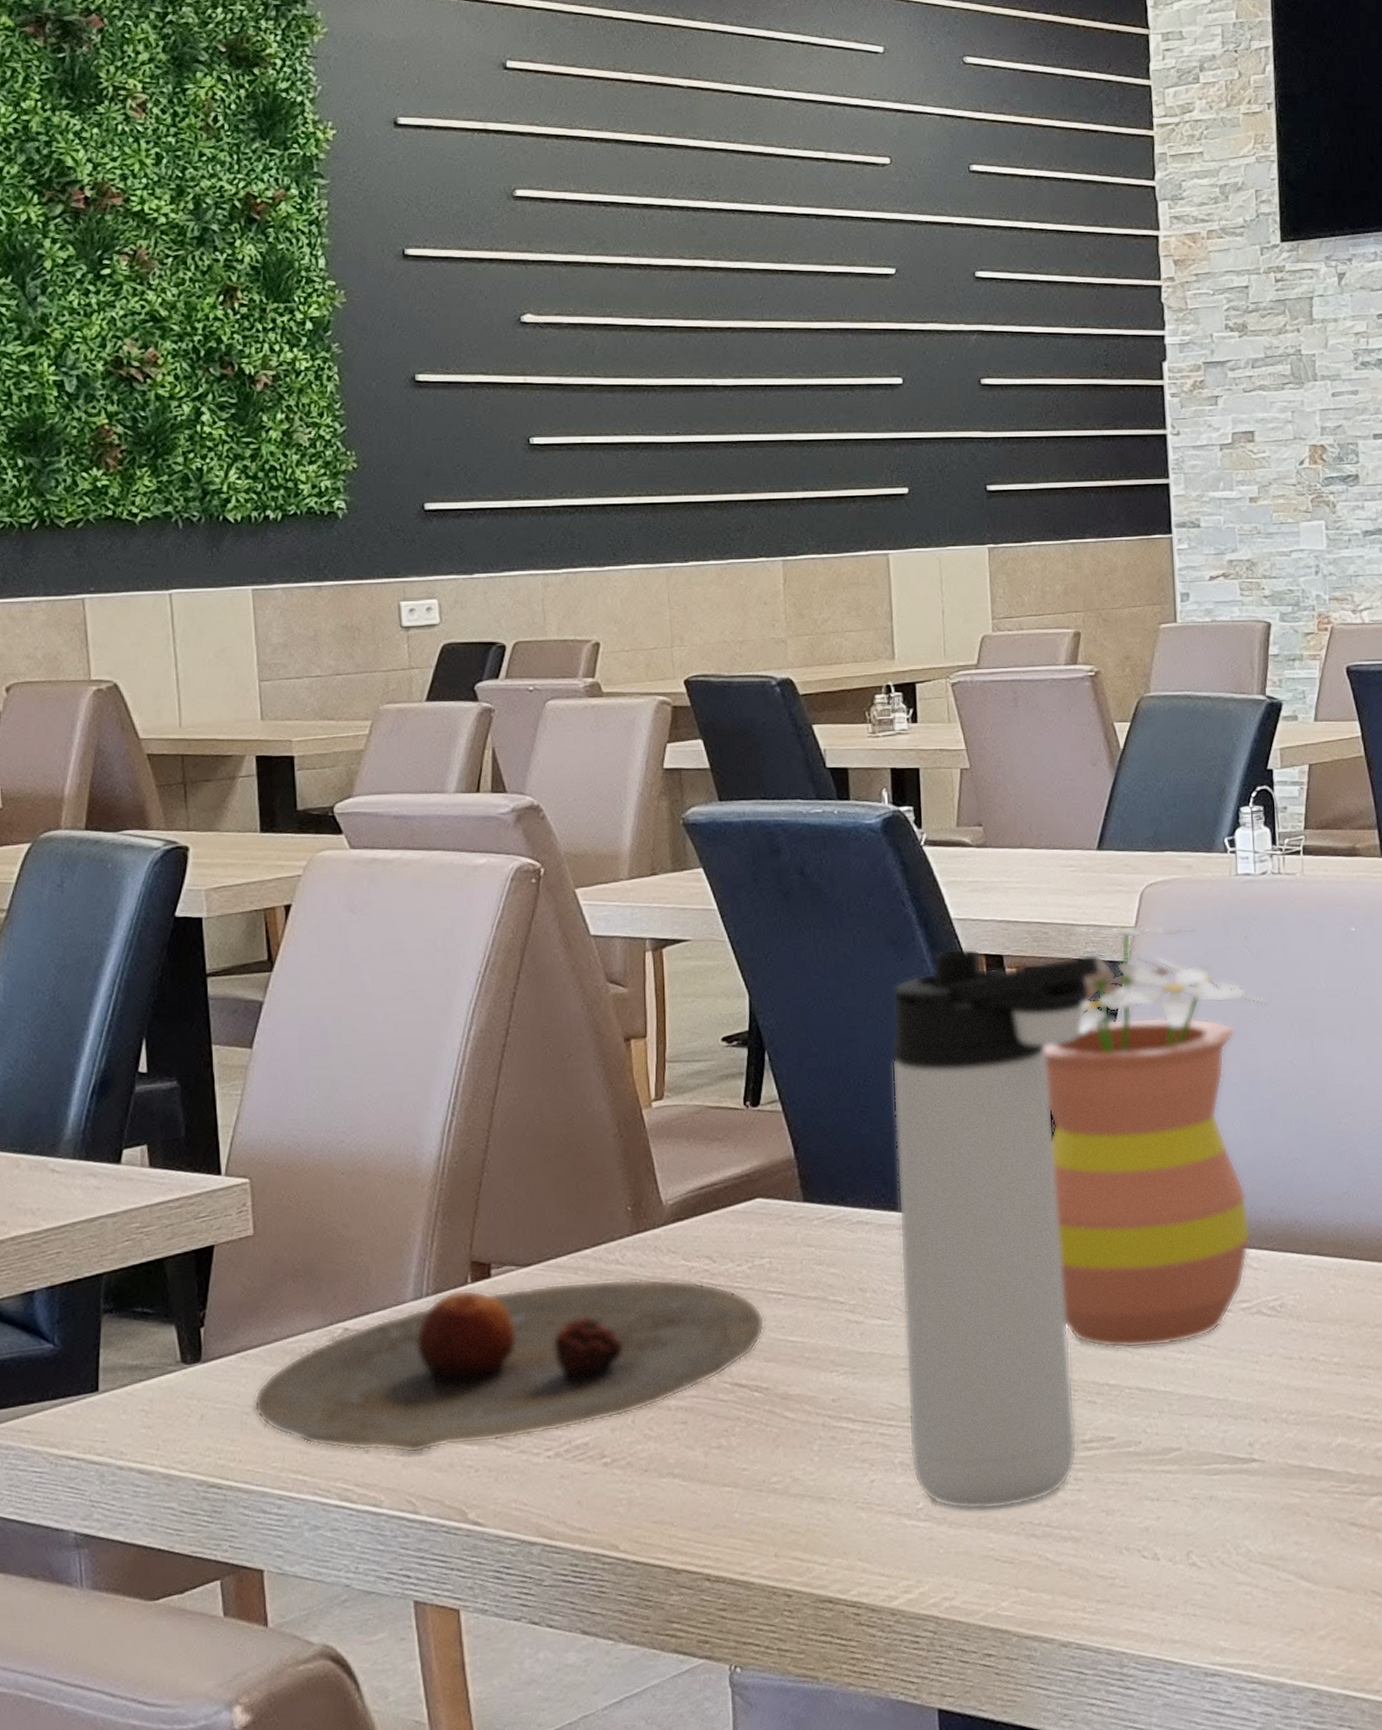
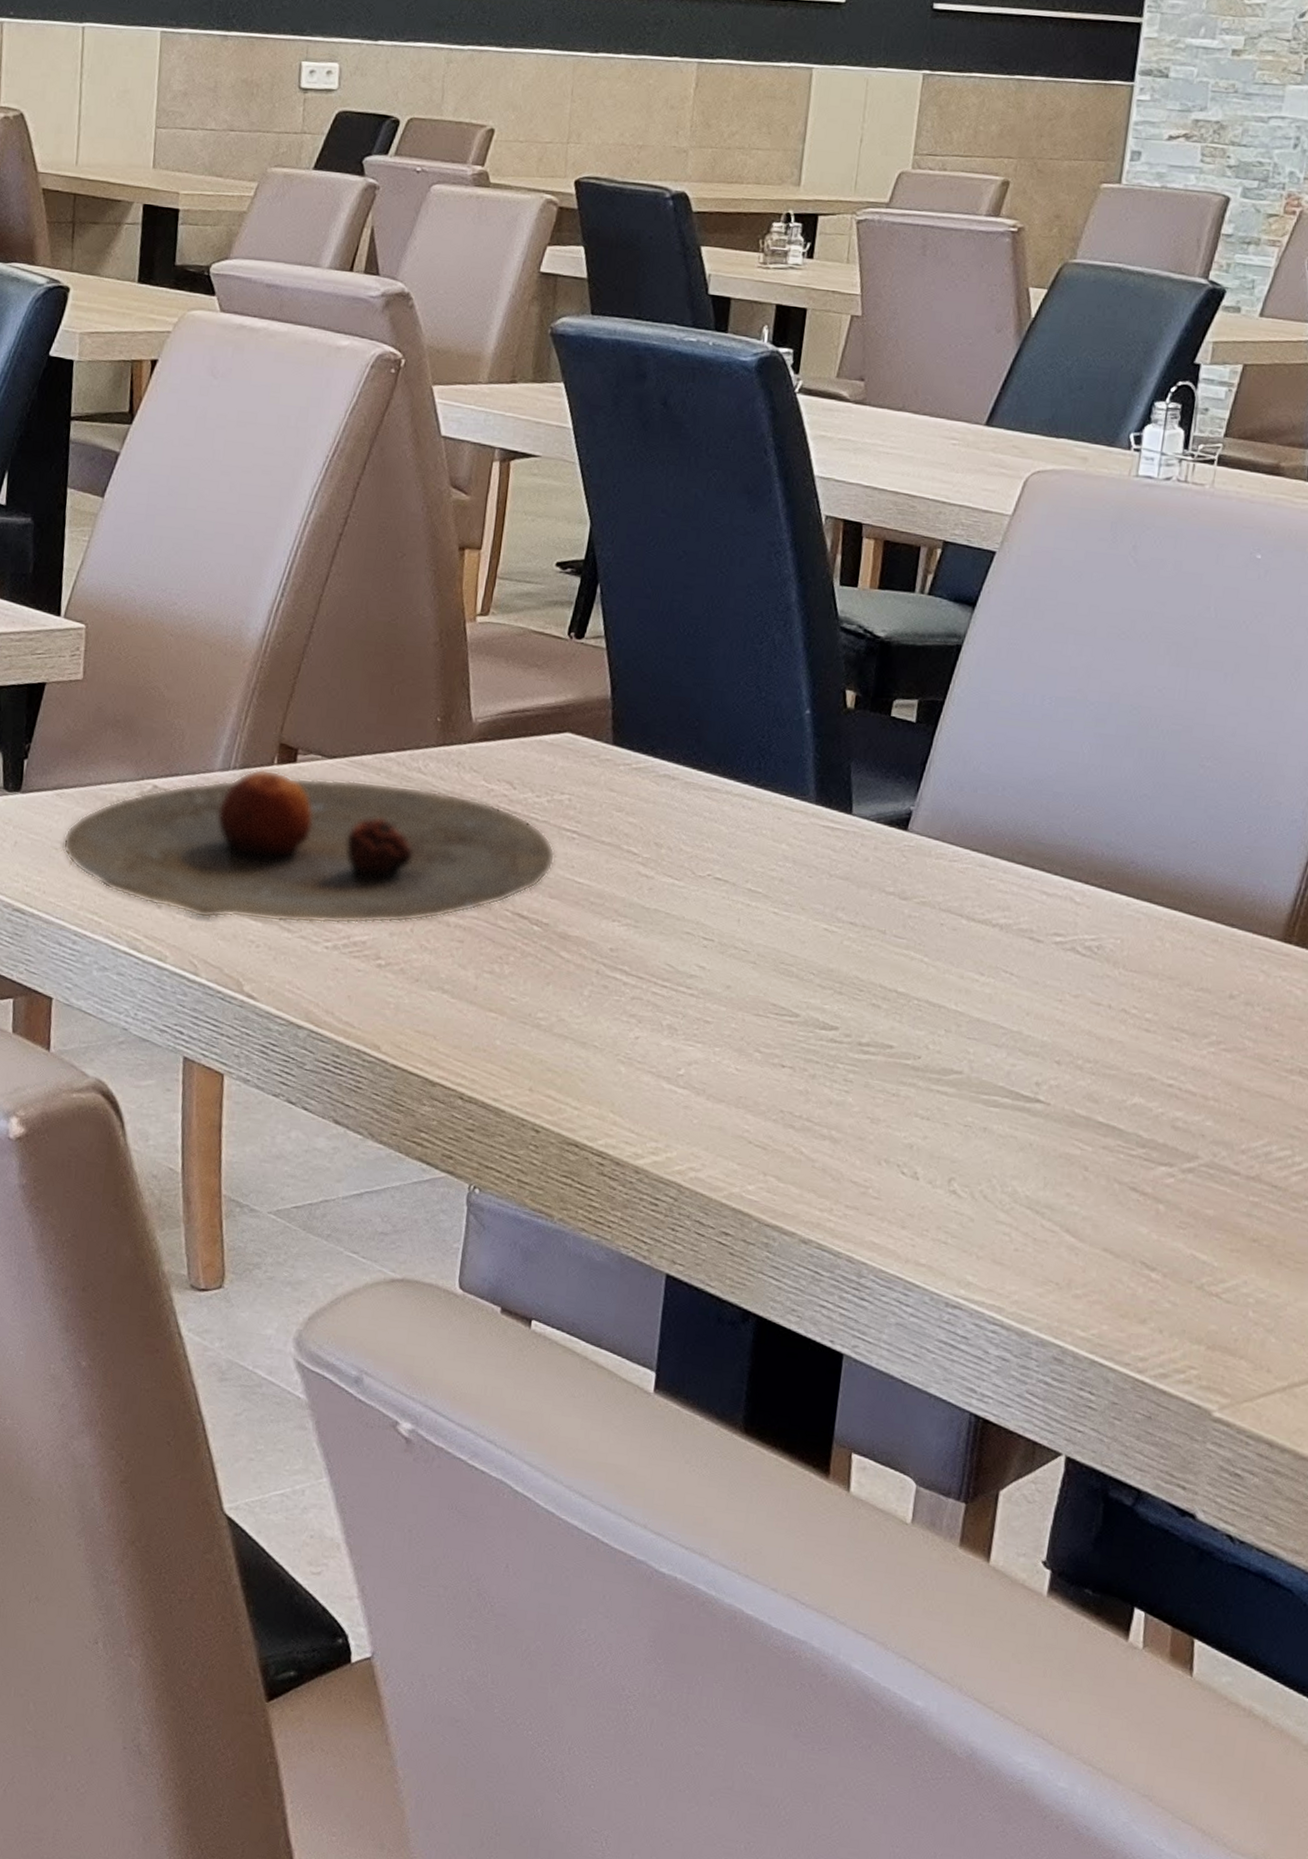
thermos bottle: present [891,948,1100,1510] -> none [678,507,966,1094]
flowerpot: present [1043,925,1269,1349] -> none [862,504,1147,965]

